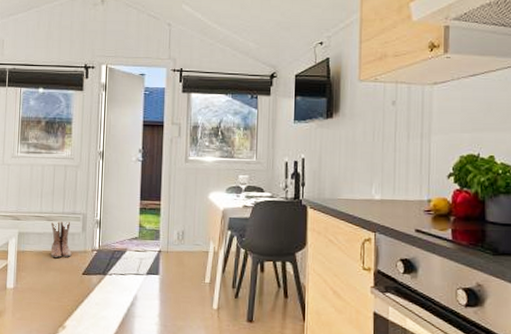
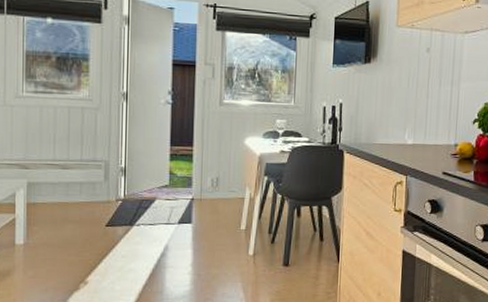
boots: present [50,221,72,258] -> none [66,169,93,209]

